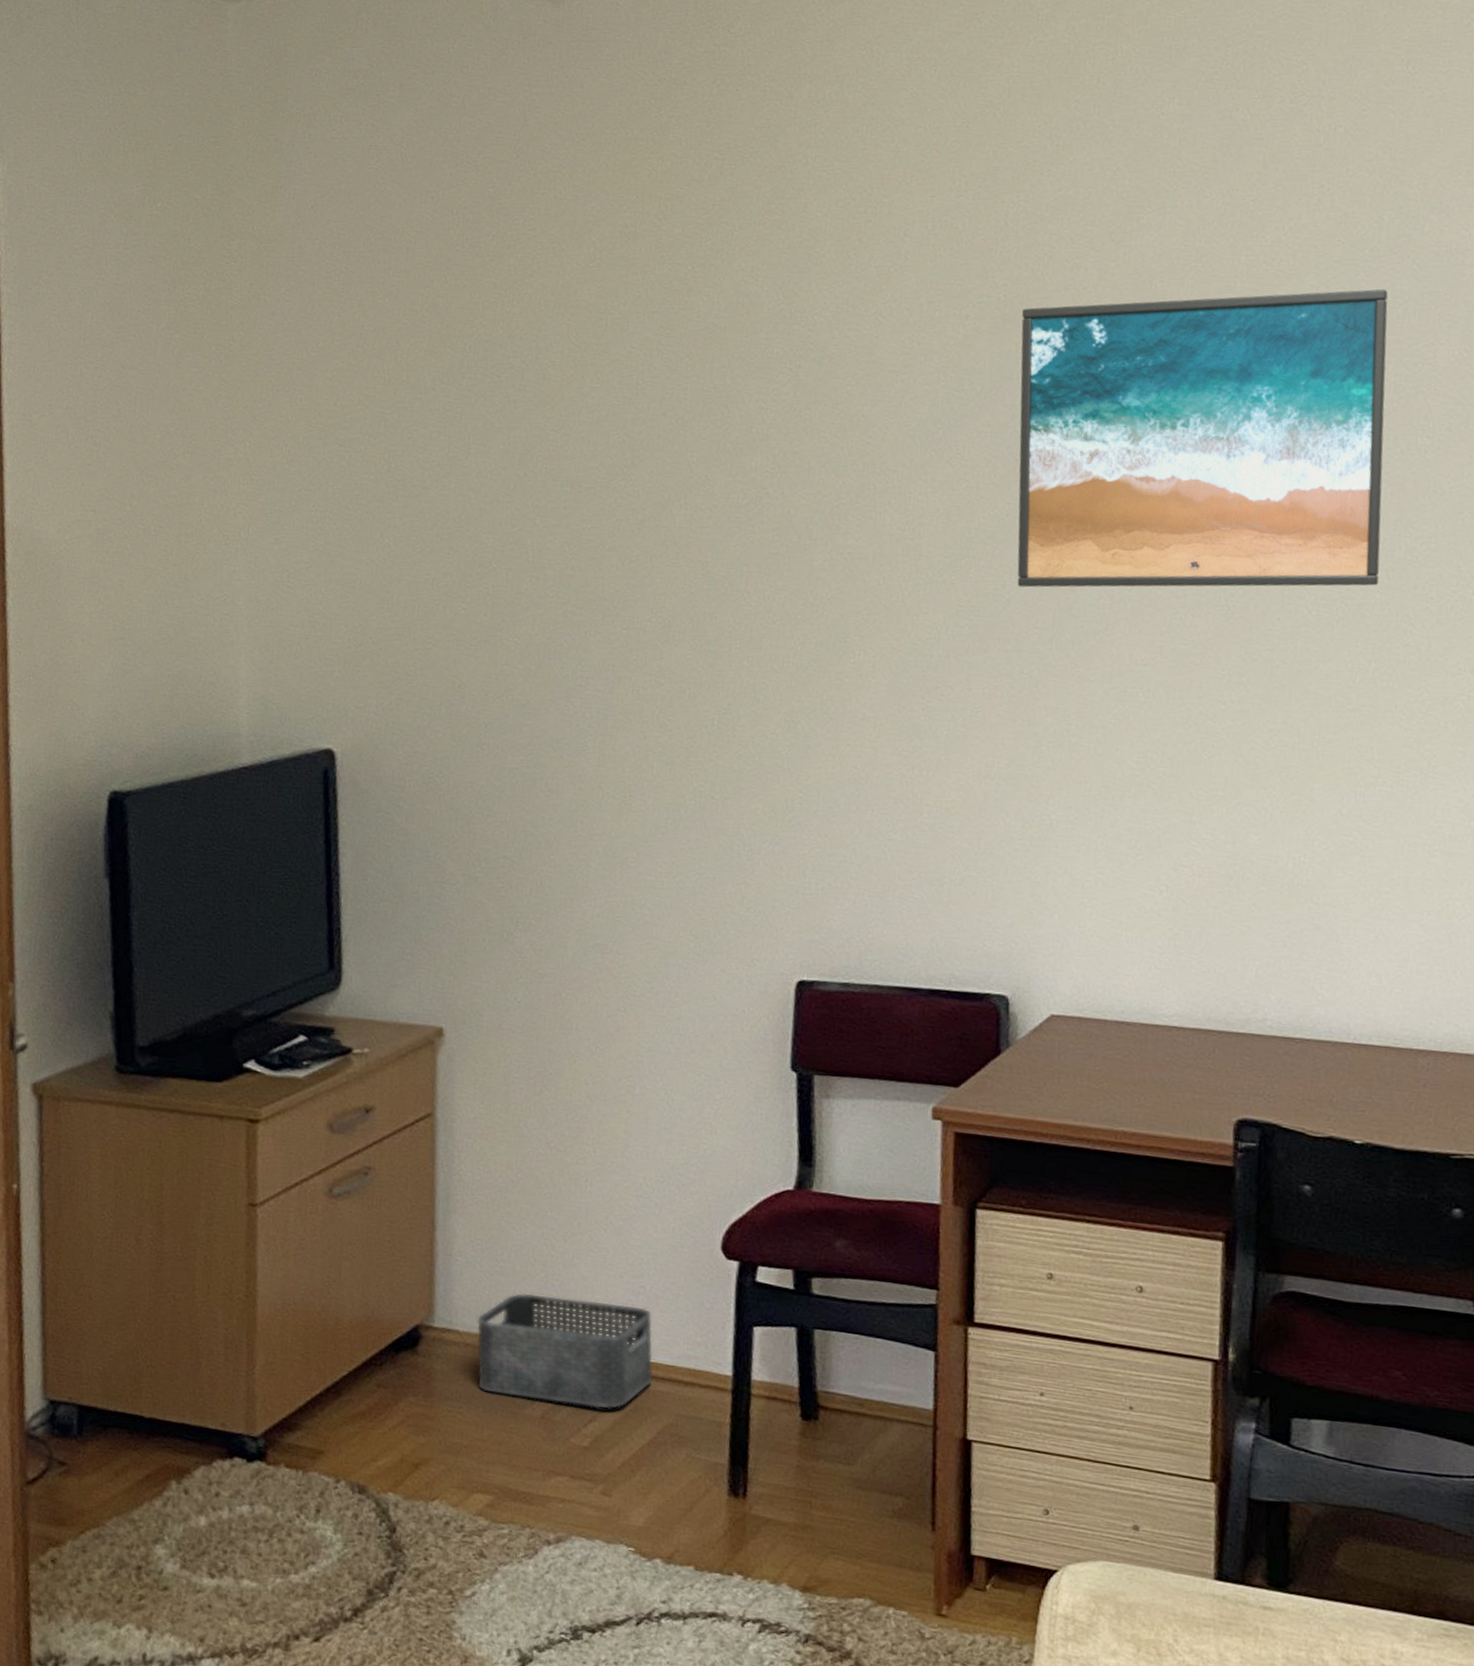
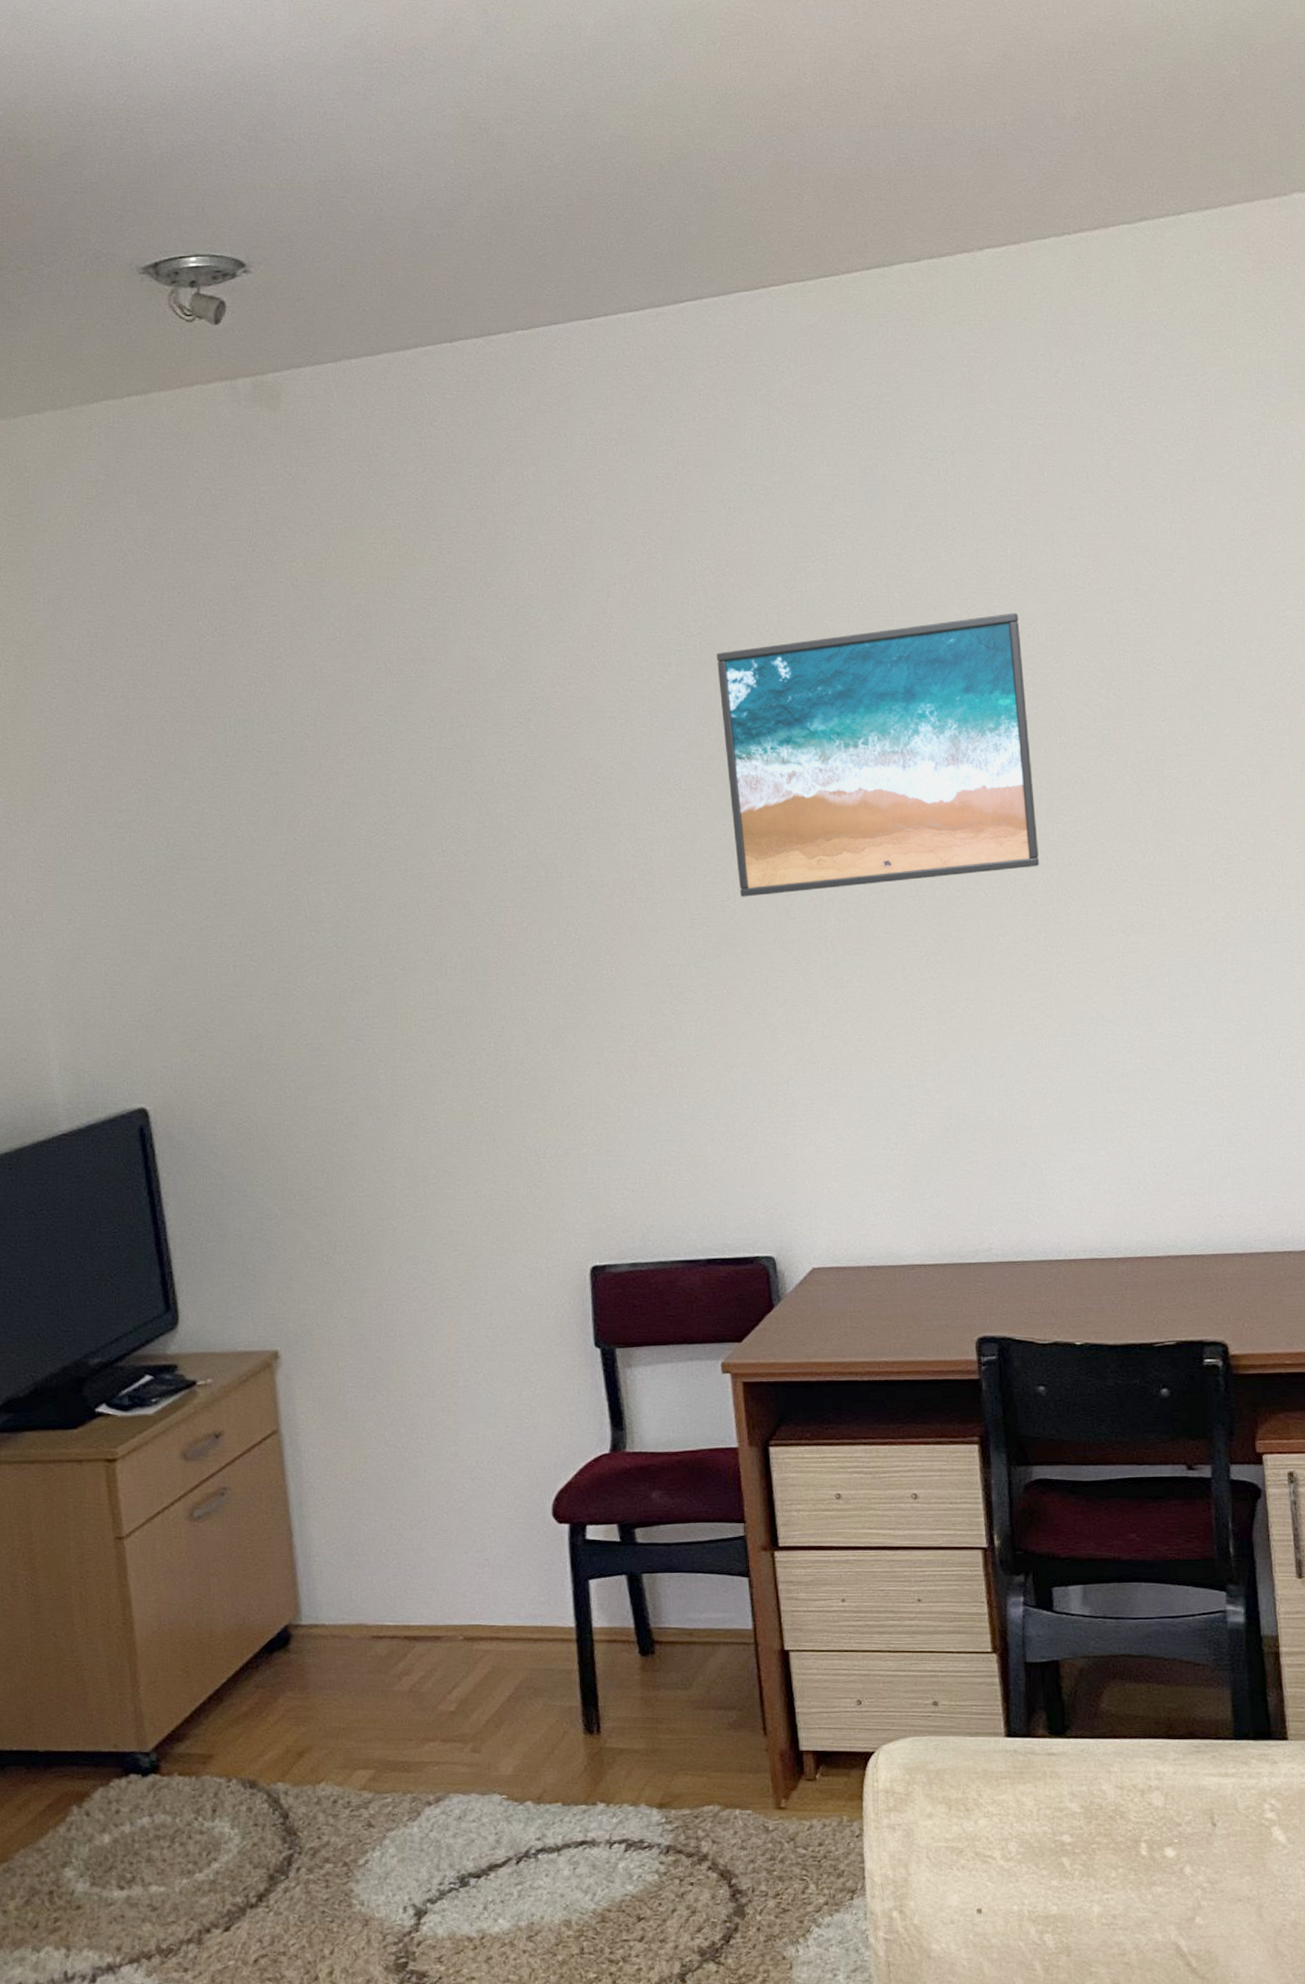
storage bin: present [476,1293,653,1409] -> none [340,1578,506,1676]

